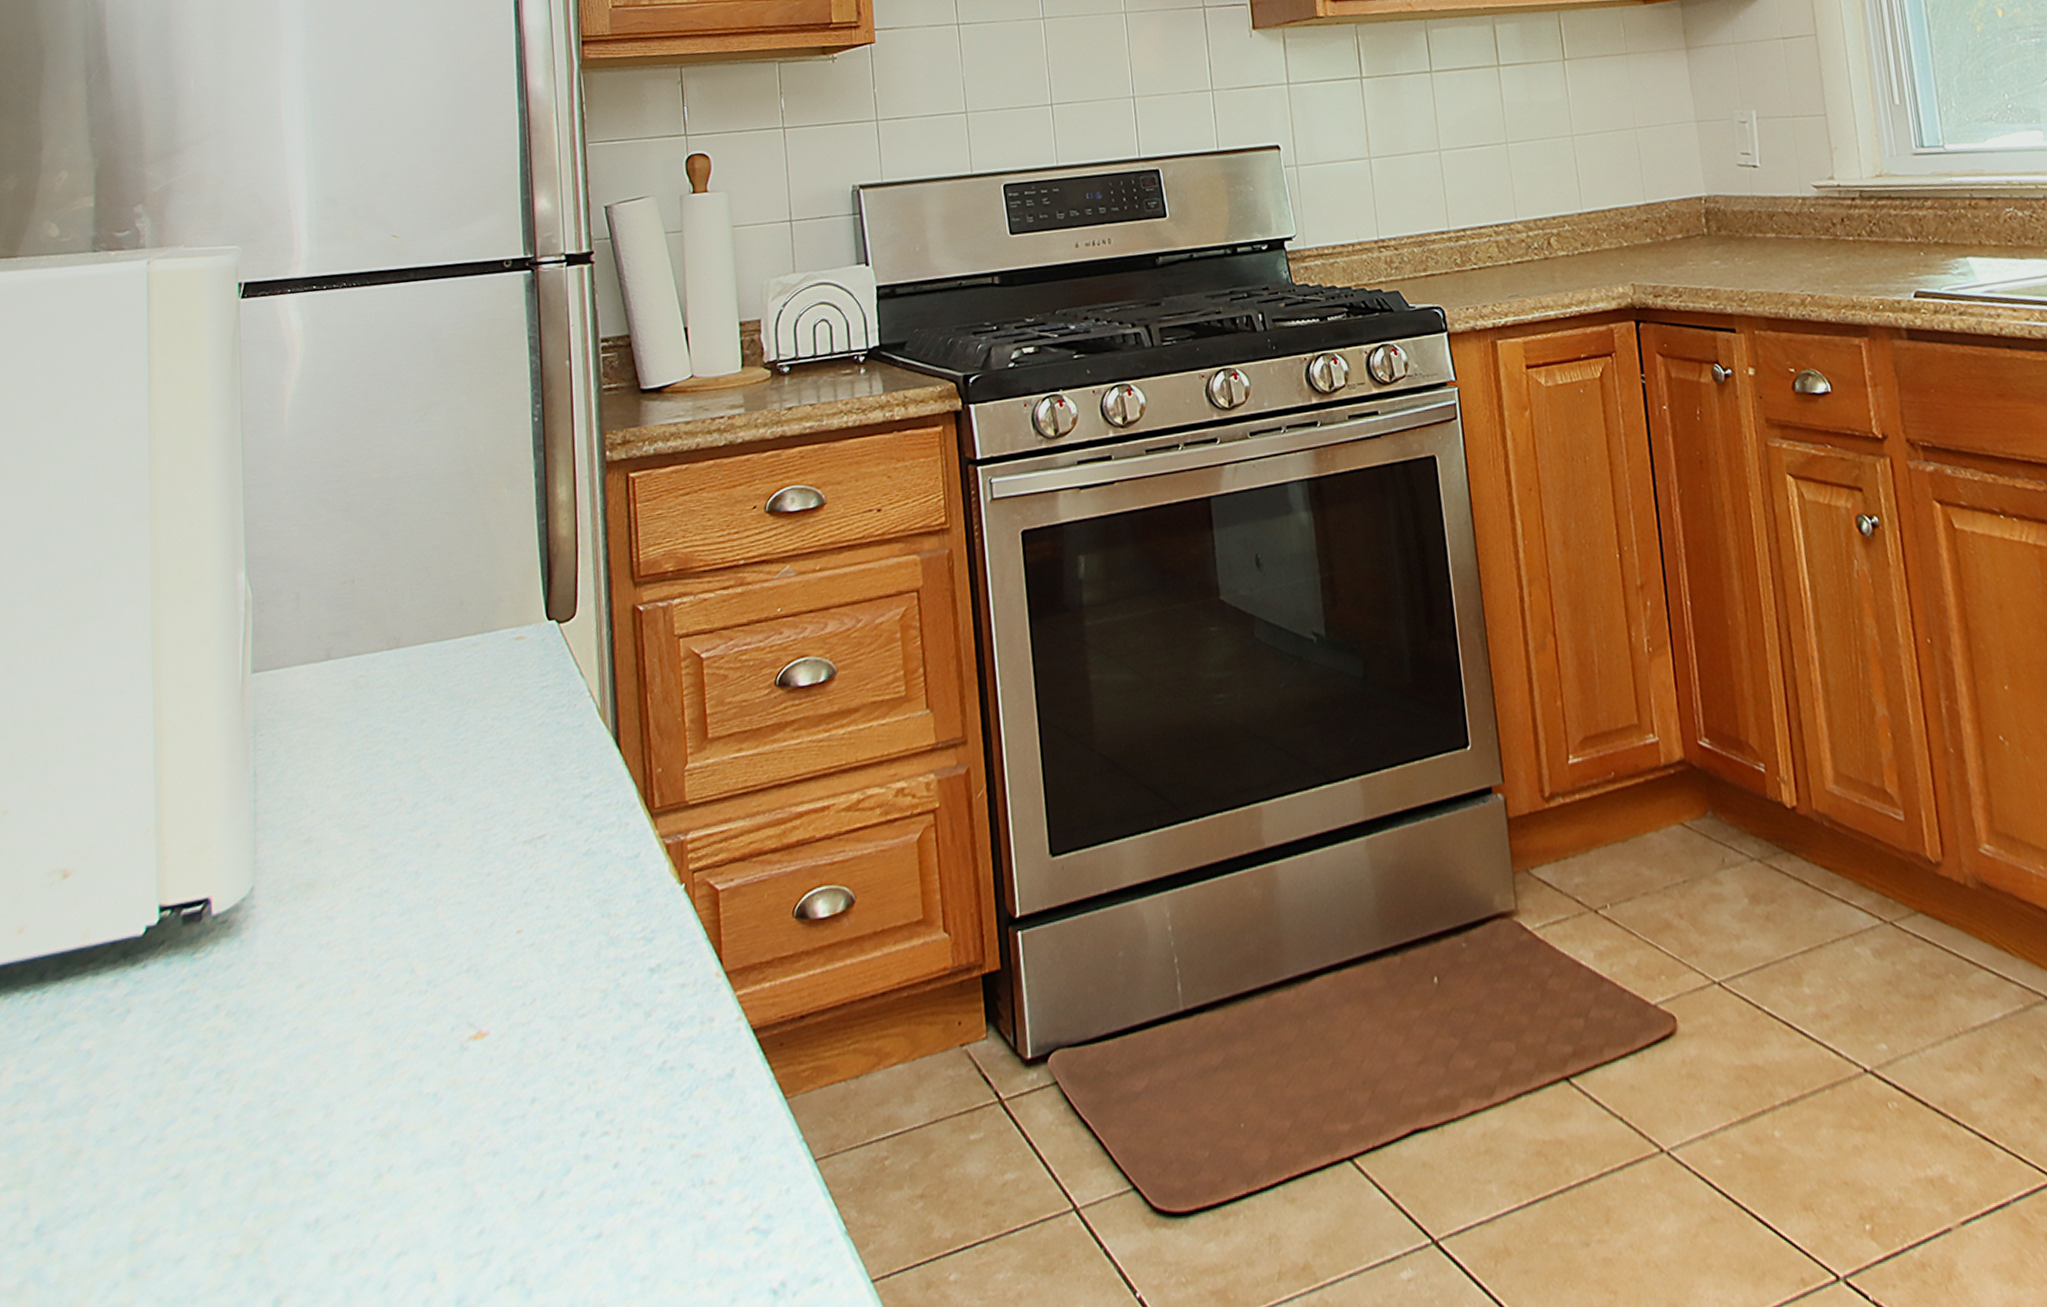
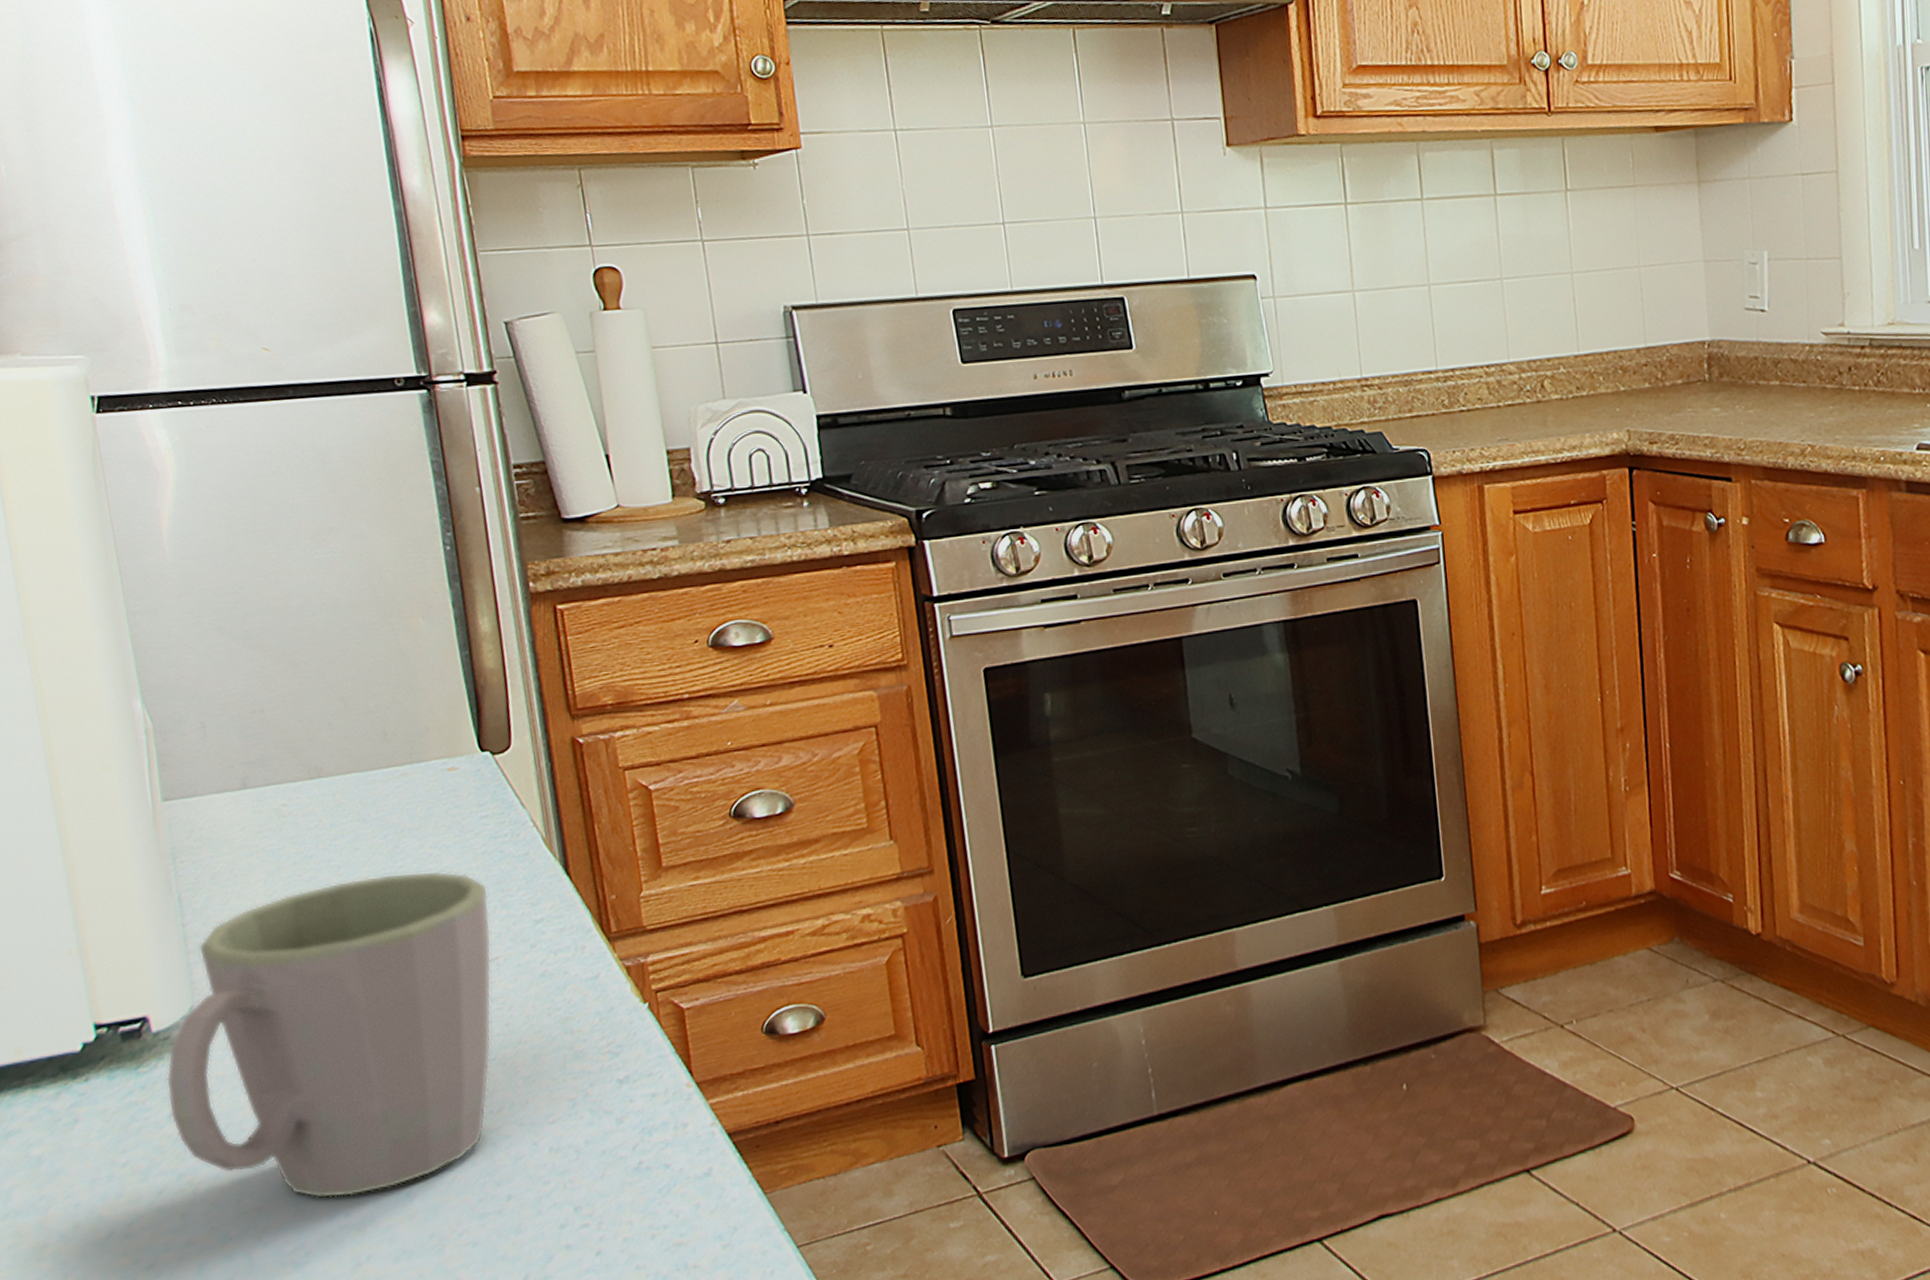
mug: none [217,743,542,1099] -> present [166,870,492,1198]

